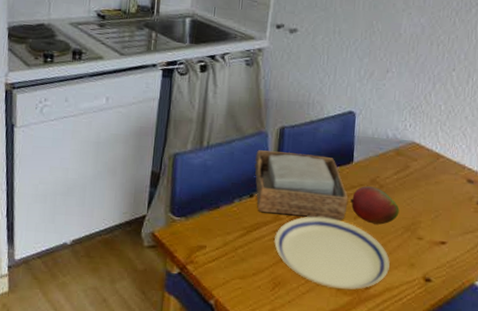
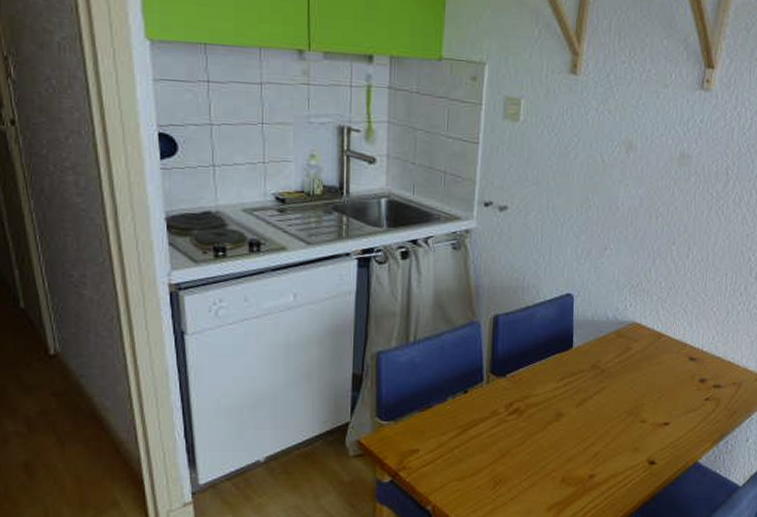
napkin holder: present [254,150,349,221] -> none [468,342,569,411]
plate: present [274,216,390,291] -> none [493,408,614,481]
fruit: present [351,186,400,225] -> none [571,372,622,411]

